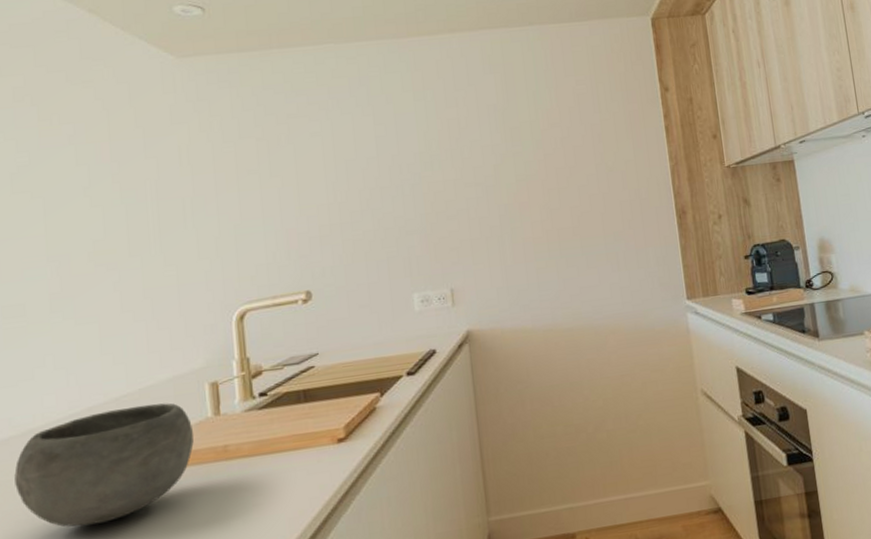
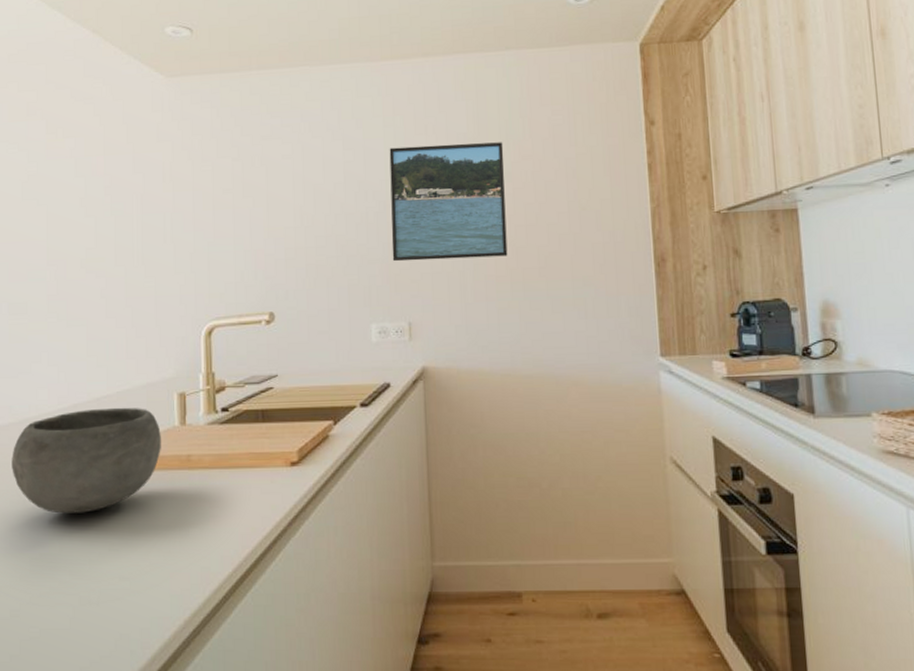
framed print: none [421,112,543,231] -> present [389,142,508,262]

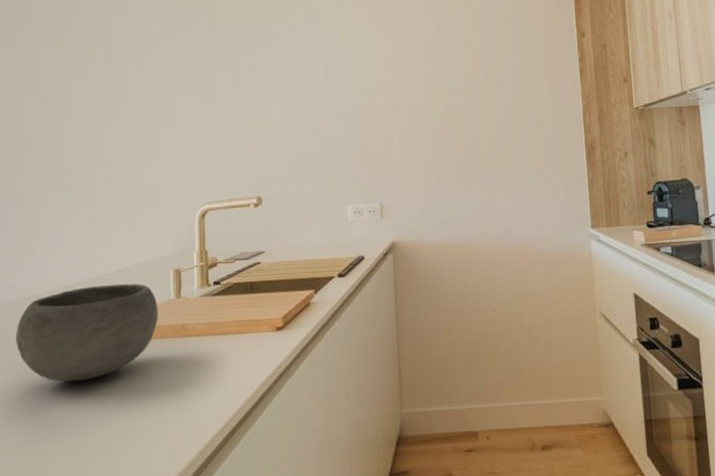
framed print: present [389,142,508,262] -> none [363,50,465,152]

